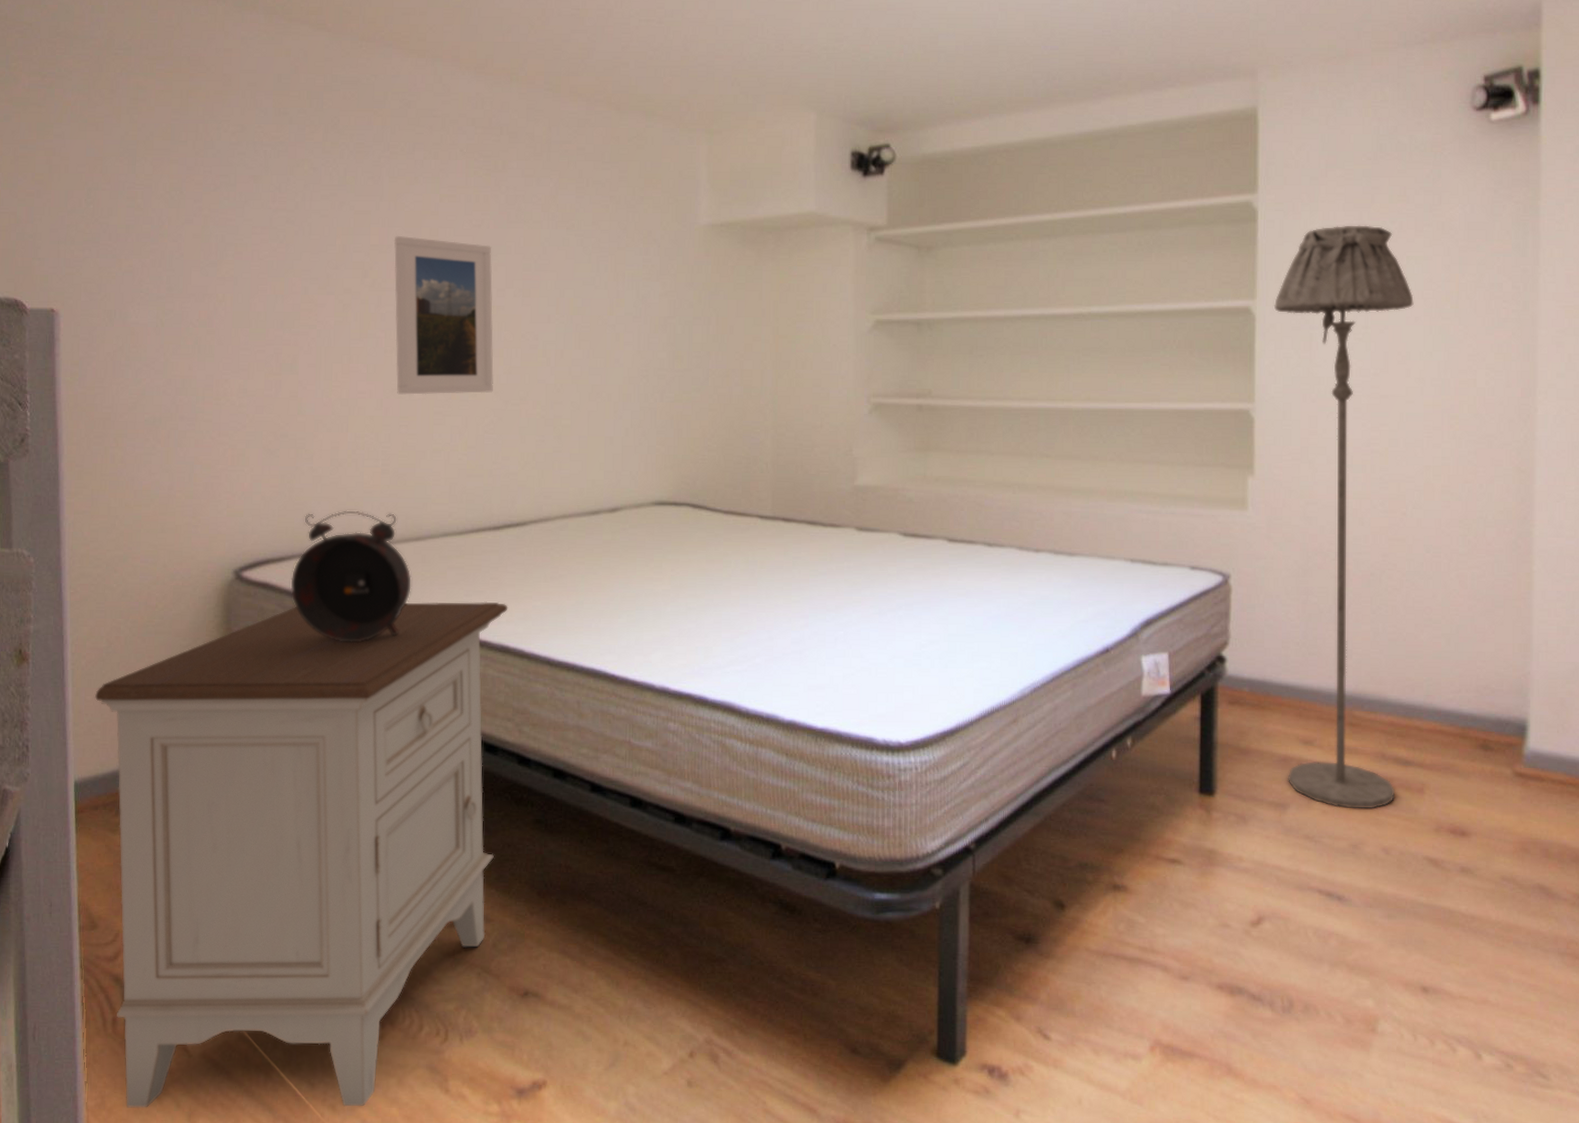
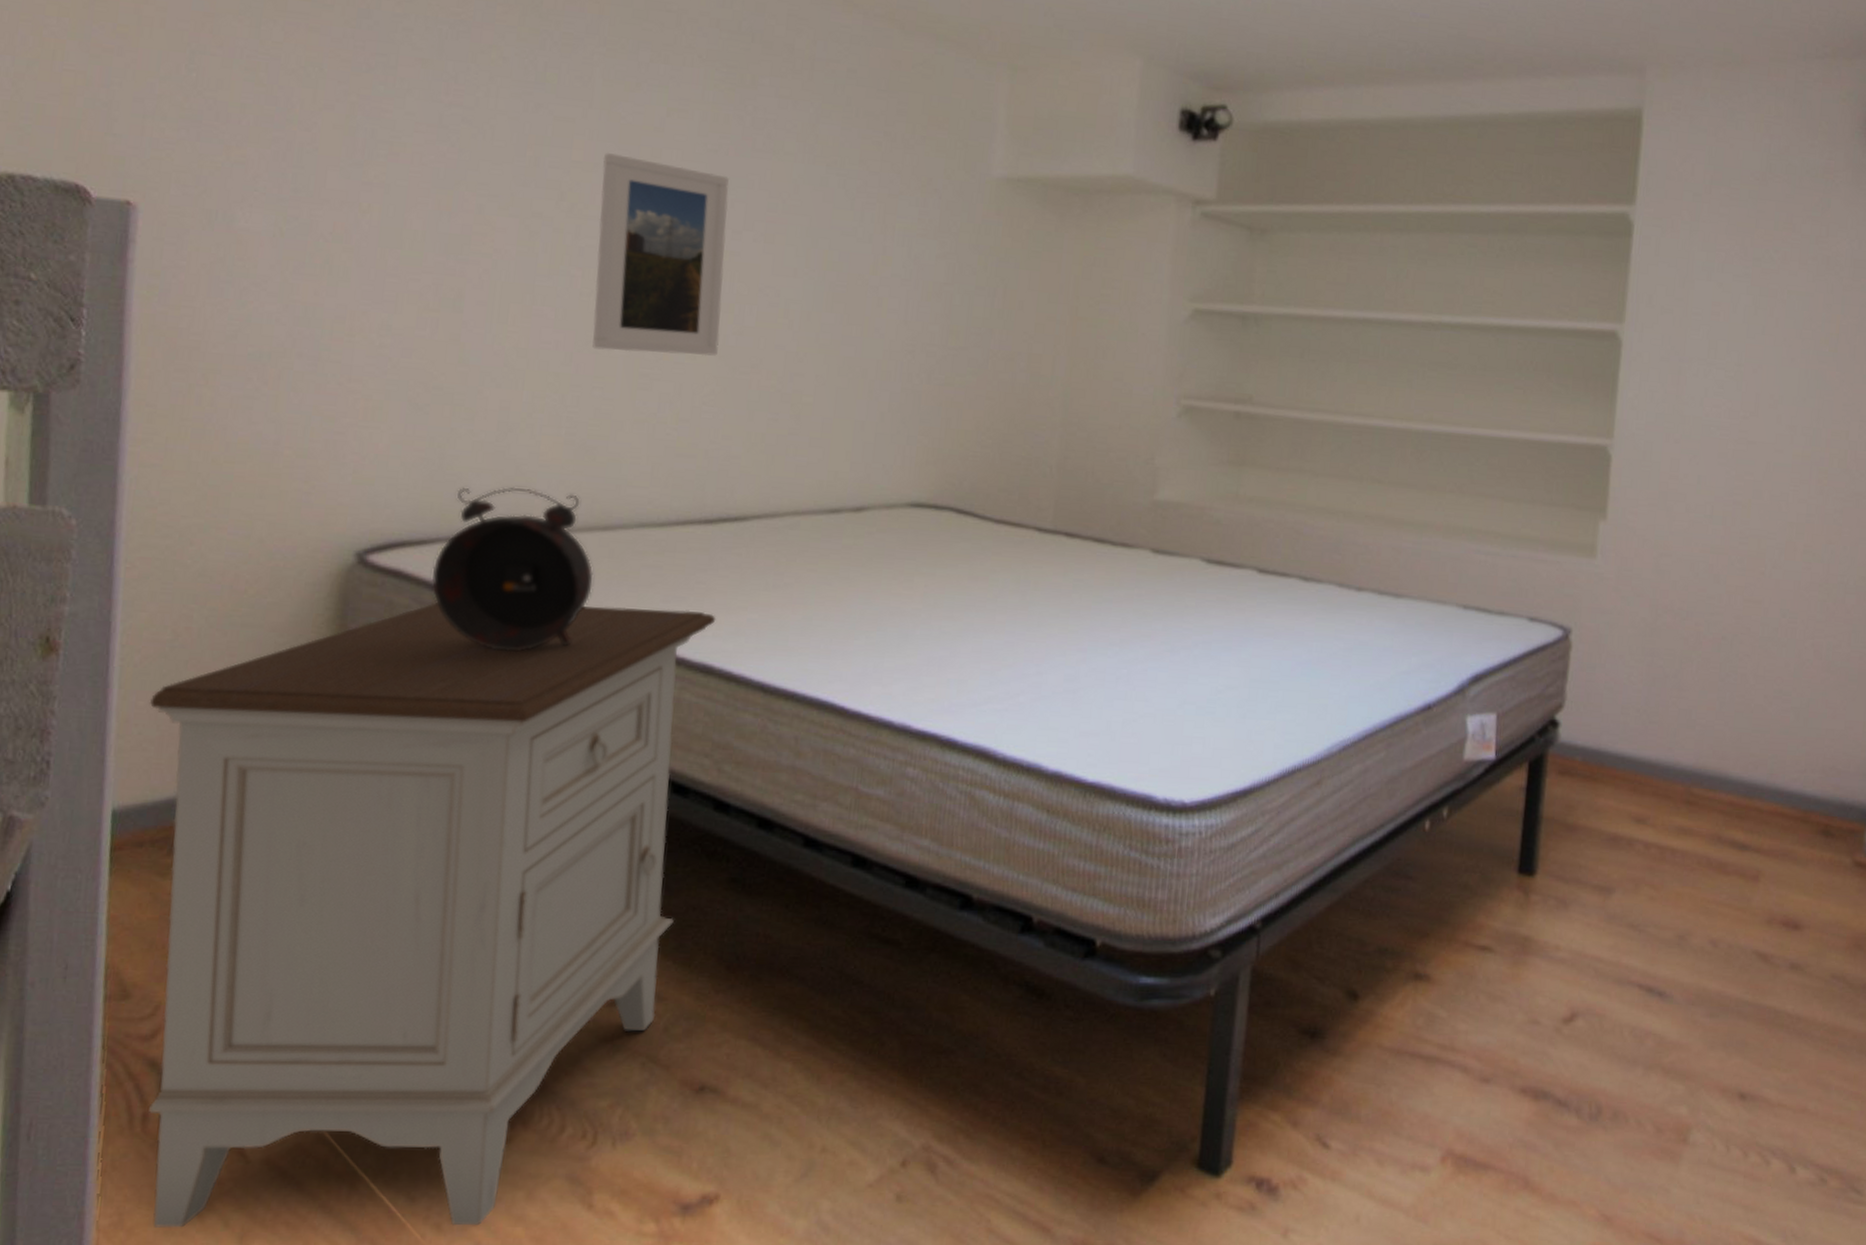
floor lamp: present [1273,225,1414,809] -> none [1614,249,1792,897]

